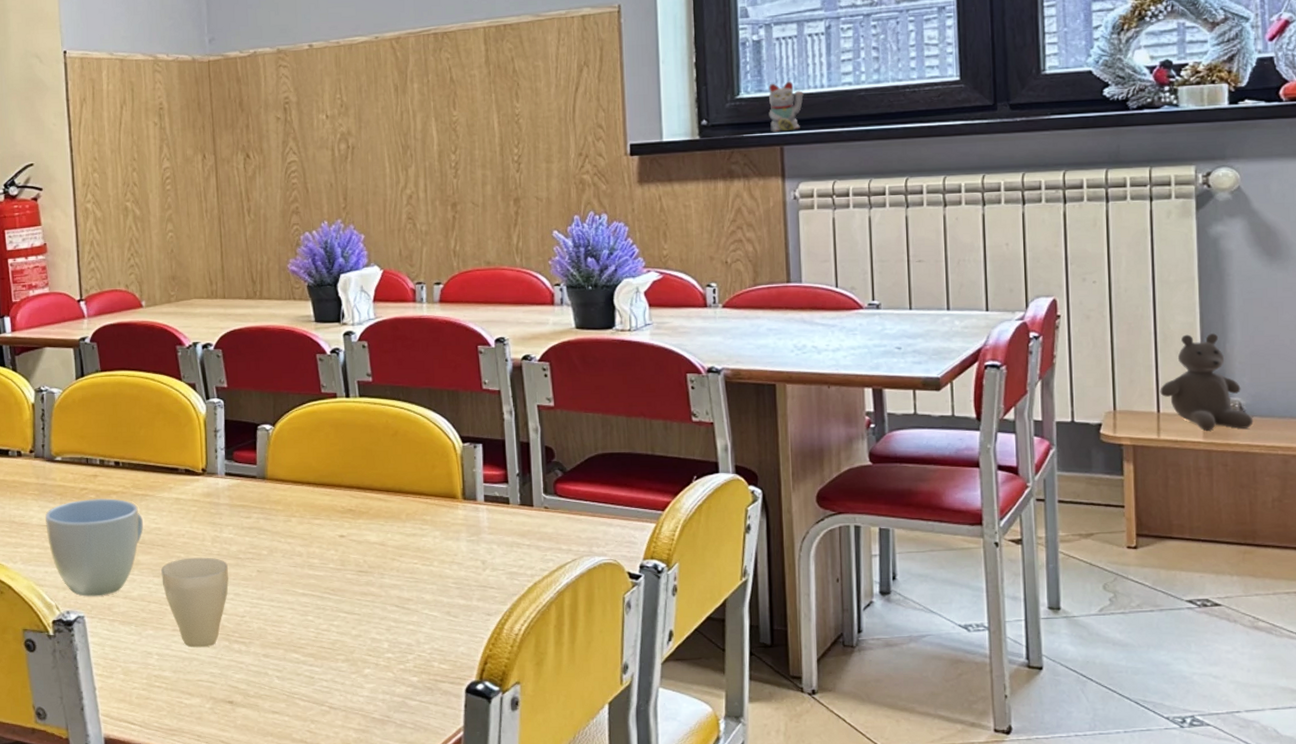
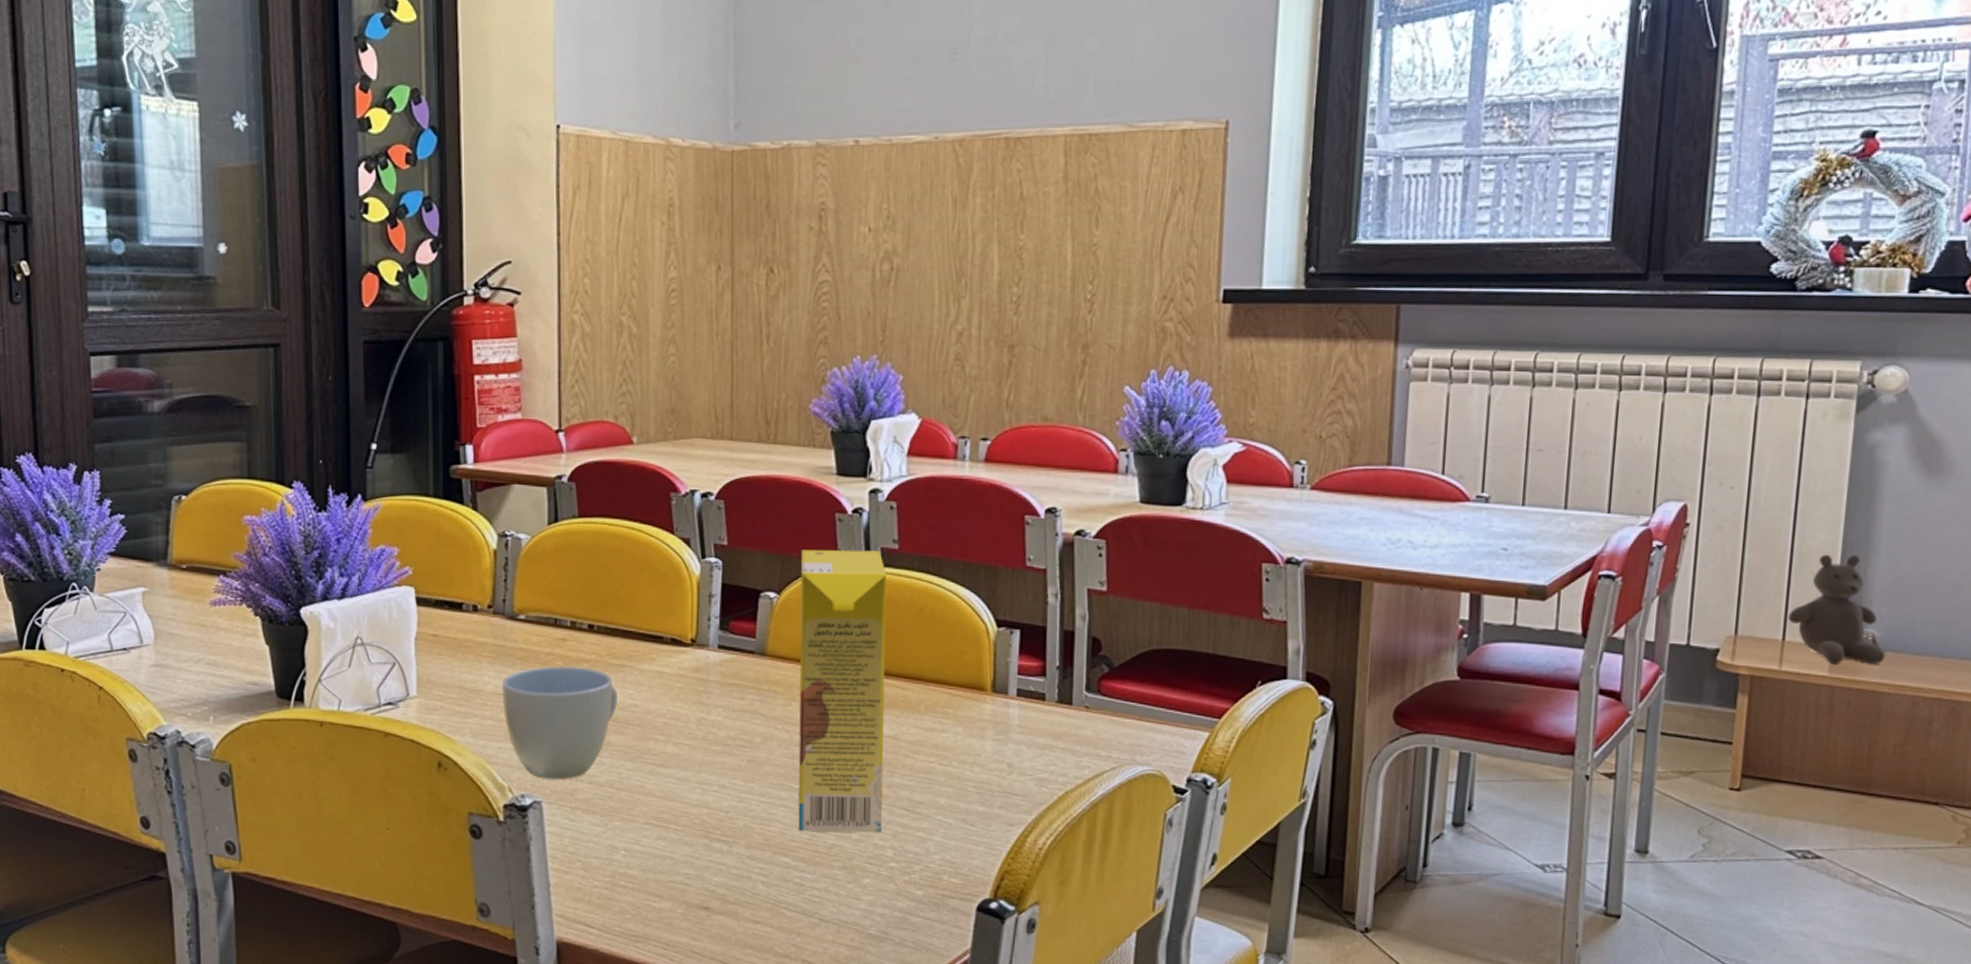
cup: present [161,557,229,648] -> none [635,741,714,845]
juice box: none [289,384,377,631] -> present [798,549,887,833]
decorative figurine: present [769,81,804,132] -> none [1387,227,1430,288]

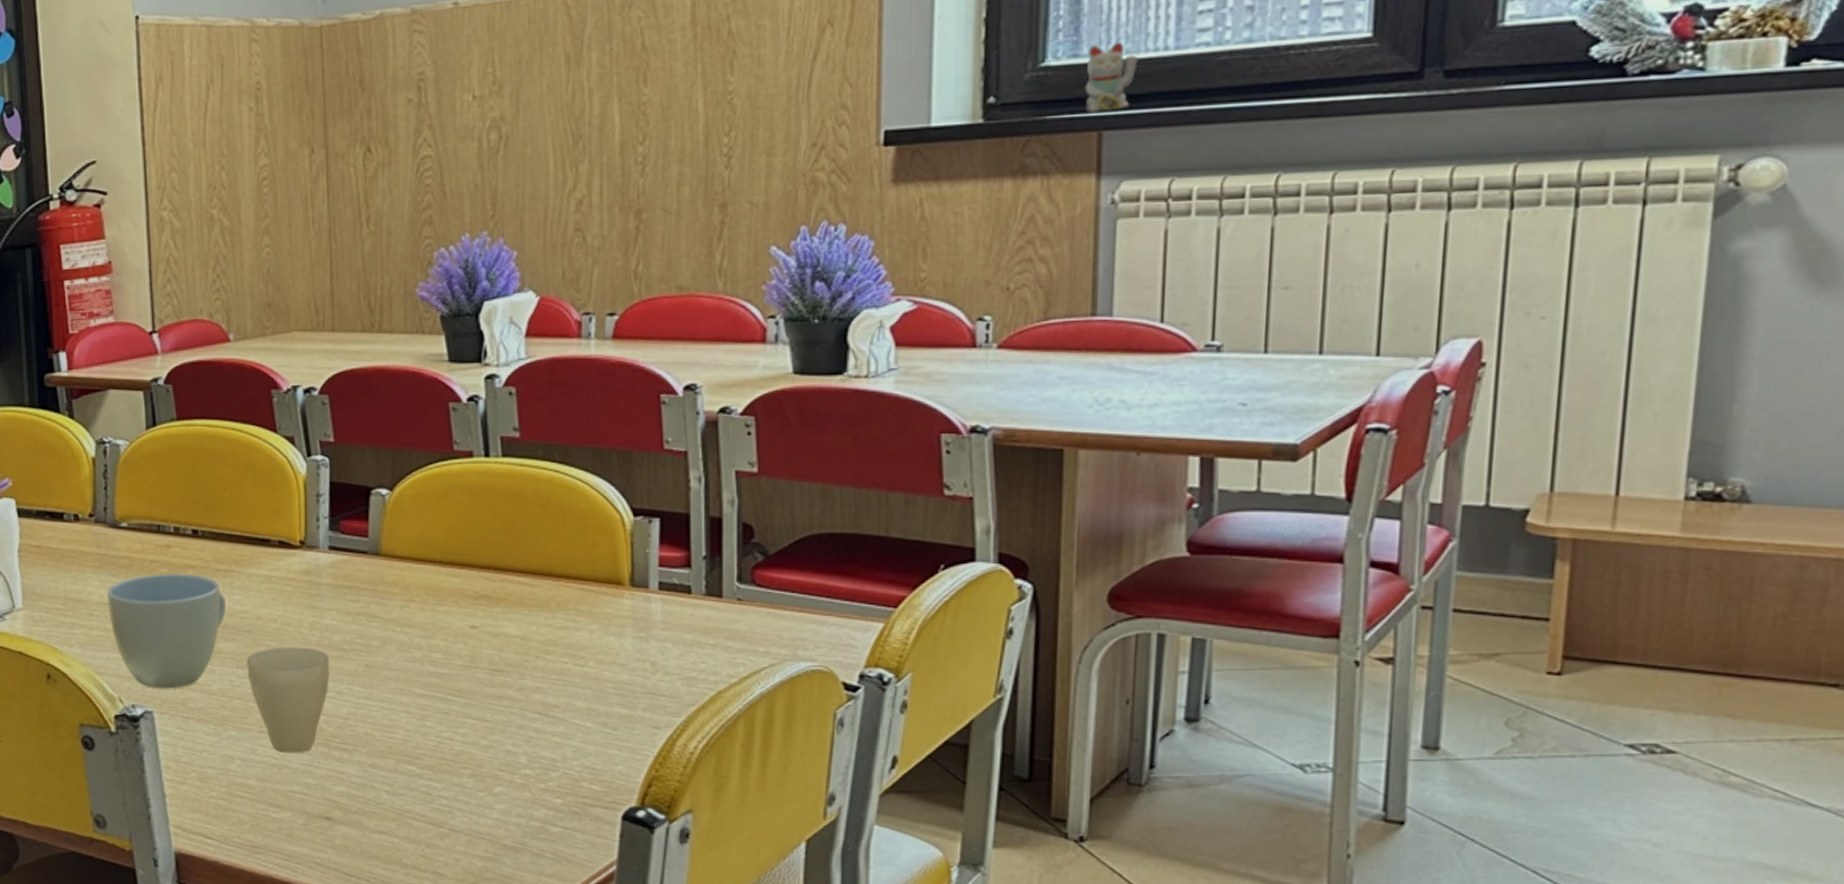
cup: none [635,741,714,845] -> present [247,647,329,754]
juice box: present [798,549,887,833] -> none [413,440,513,739]
decorative figurine: none [1387,227,1430,288] -> present [1085,41,1138,113]
stuffed bear: present [1788,554,1886,664] -> none [1623,390,1761,520]

